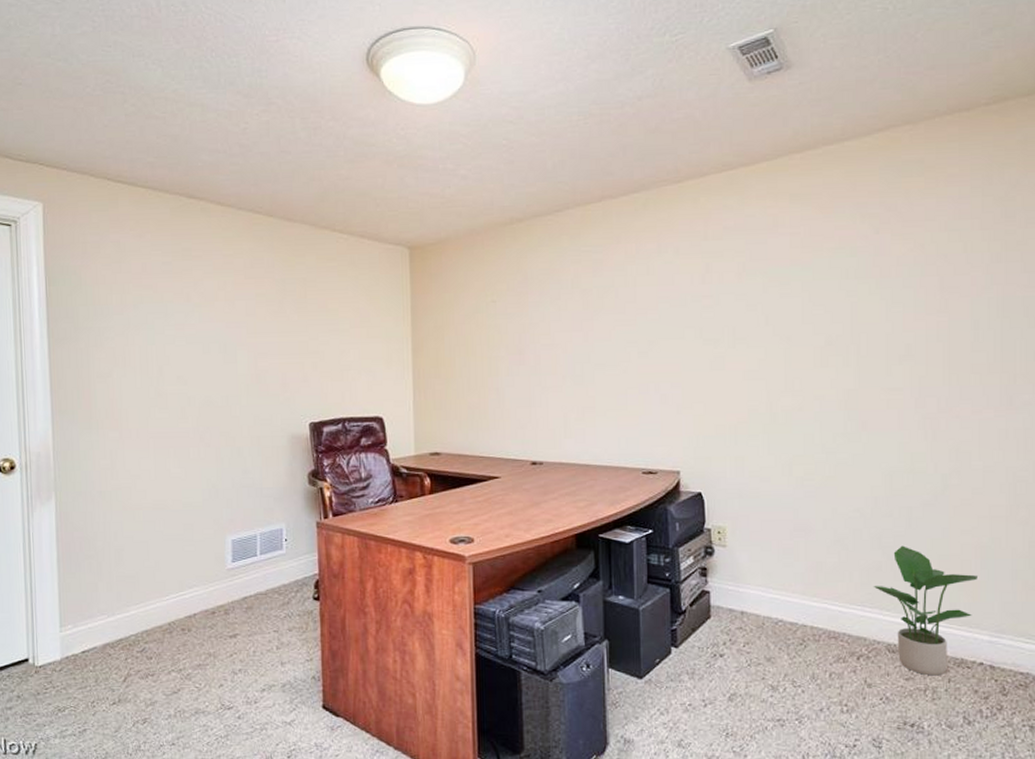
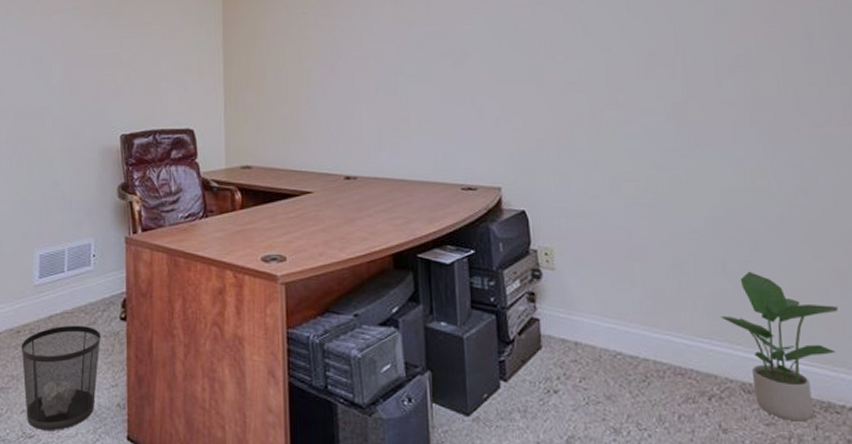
waste bin: none [216,605,296,702] -> present [21,325,102,430]

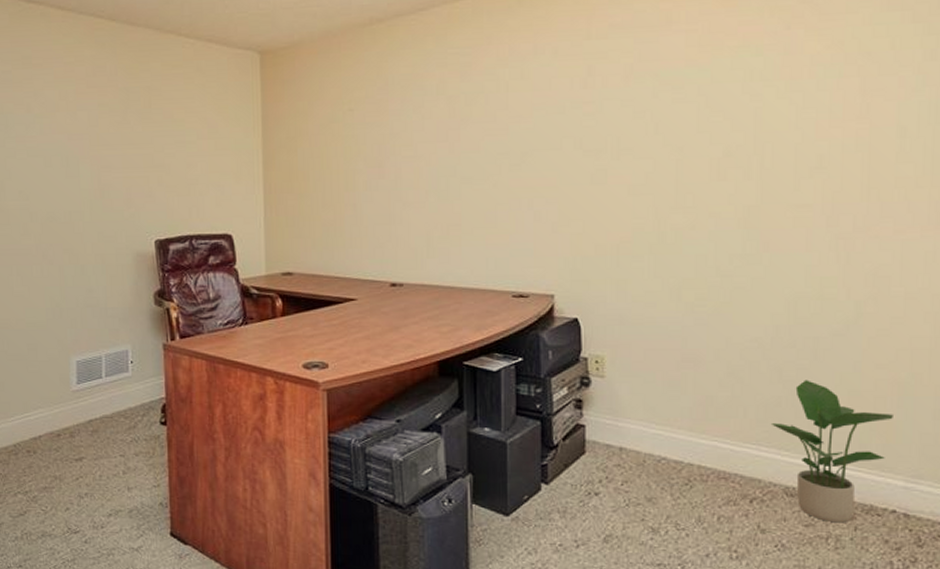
waste bin: present [21,325,102,430] -> none [62,429,142,526]

